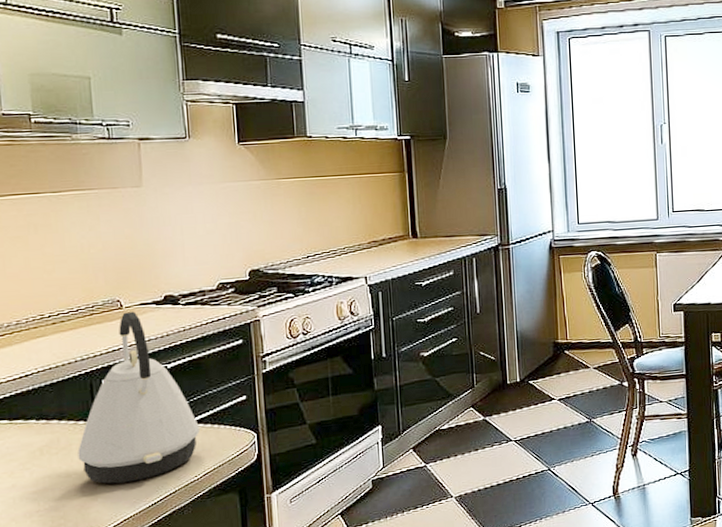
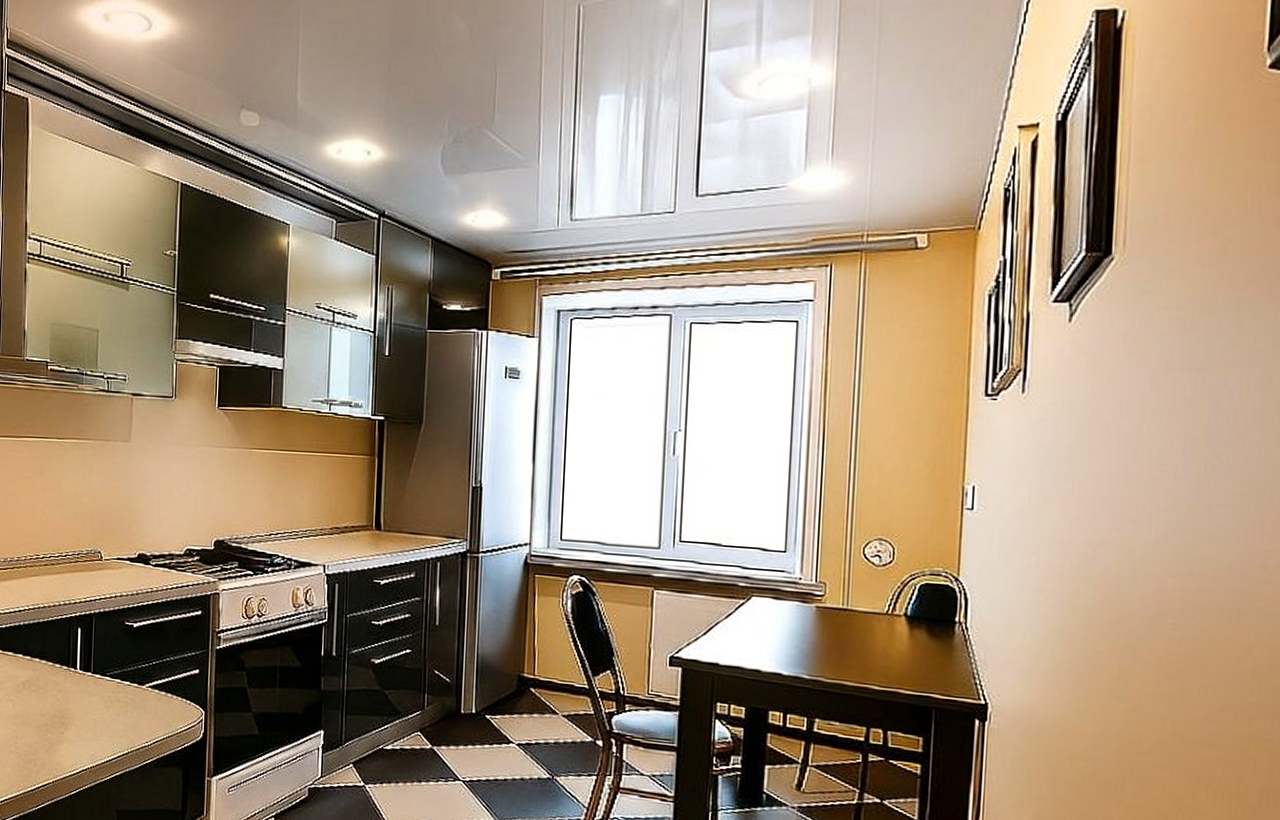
kettle: present [78,311,200,484] -> none [52,564,155,735]

